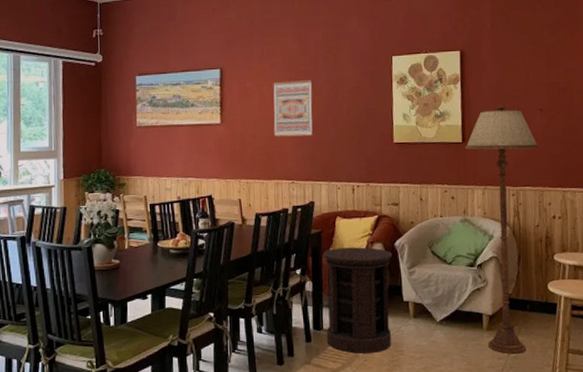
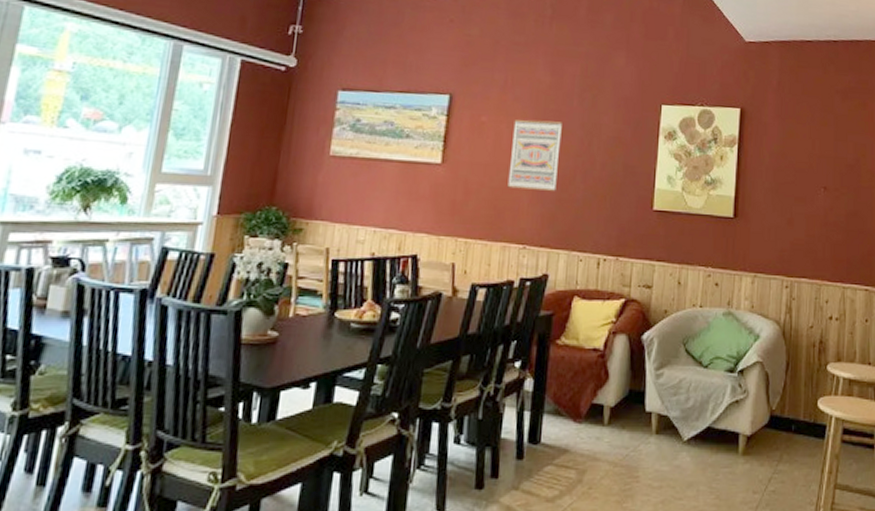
side table: present [323,247,393,354] -> none [543,337,638,478]
floor lamp: present [465,104,540,354] -> none [737,177,820,487]

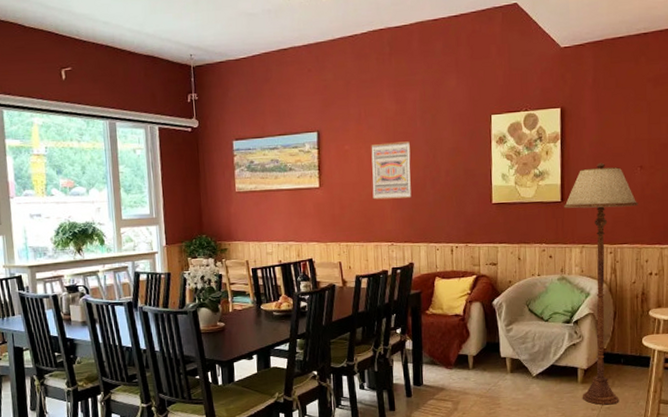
floor lamp: none [737,177,820,487] -> present [564,162,639,405]

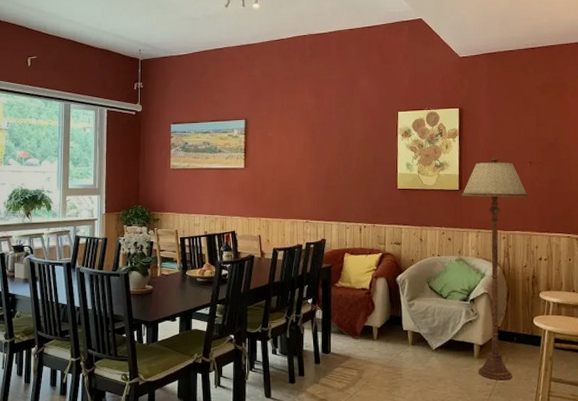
wall art: present [371,141,412,200] -> none [291,131,326,181]

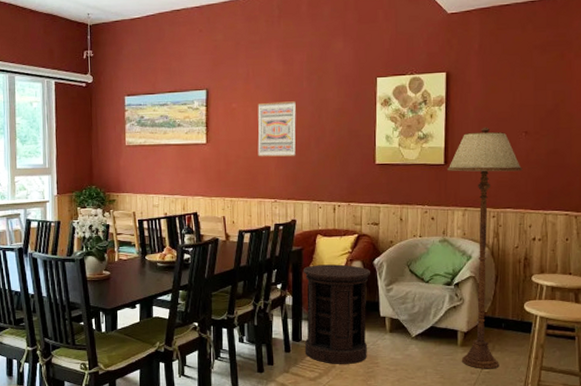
wall art: none [291,131,326,181] -> present [257,101,296,157]
side table: none [332,281,394,375] -> present [304,264,371,364]

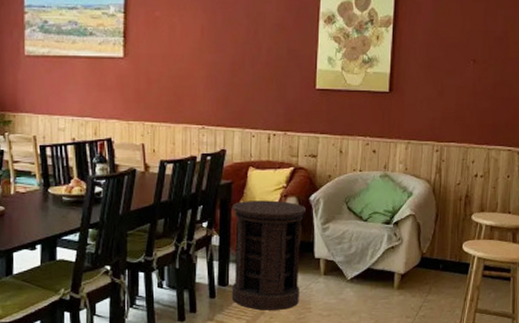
wall art: present [257,101,296,157] -> none [184,12,229,76]
floor lamp: present [447,127,523,369] -> none [392,52,469,313]

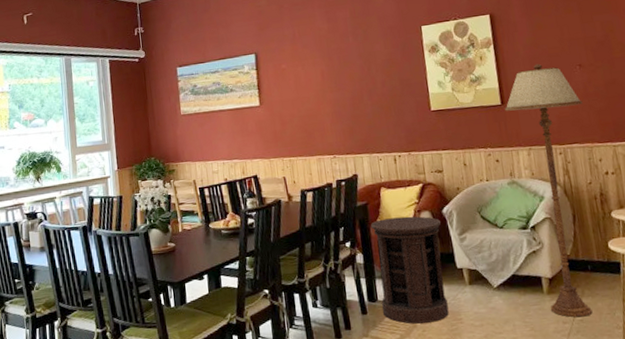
floor lamp: none [392,52,469,313] -> present [505,63,593,318]

